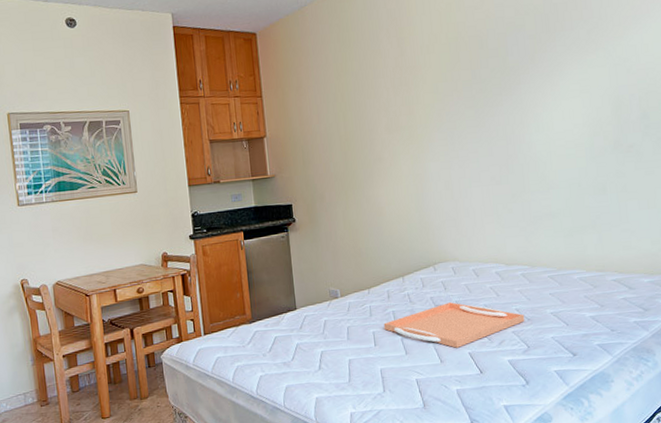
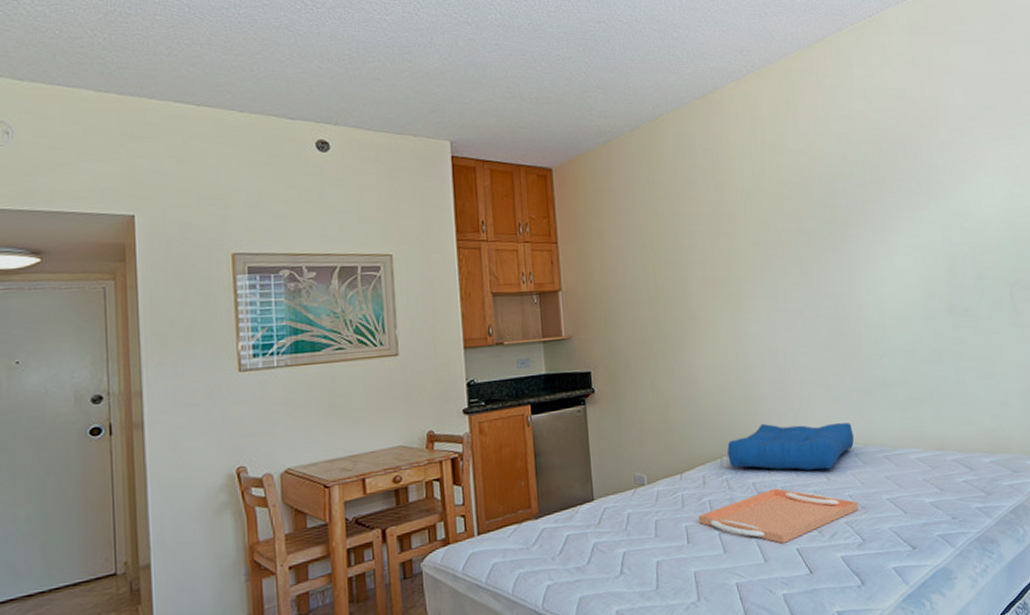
seat cushion: none [408,247,522,288] -> present [727,422,855,471]

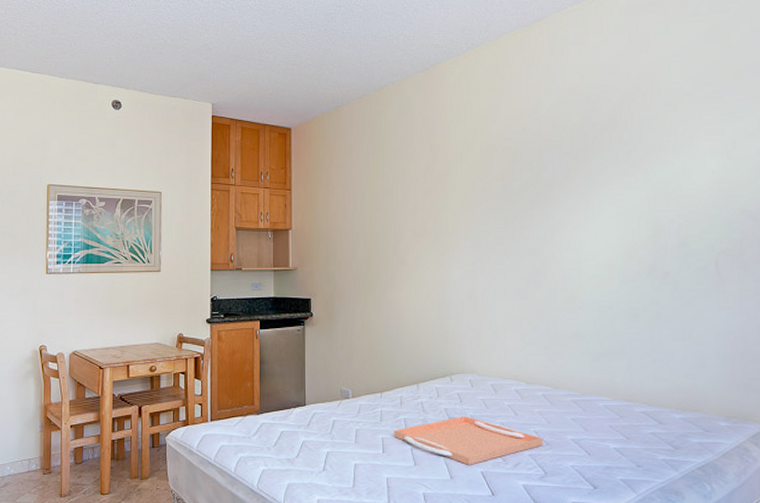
seat cushion: present [727,422,855,471] -> none [424,358,544,405]

